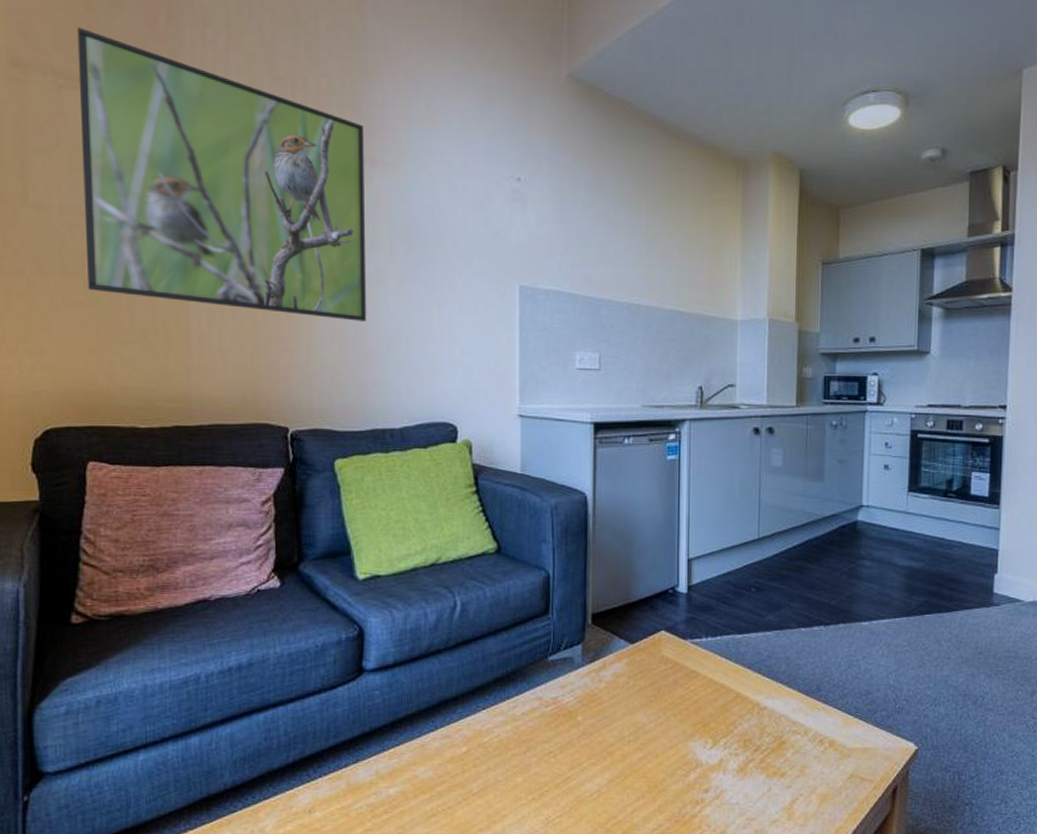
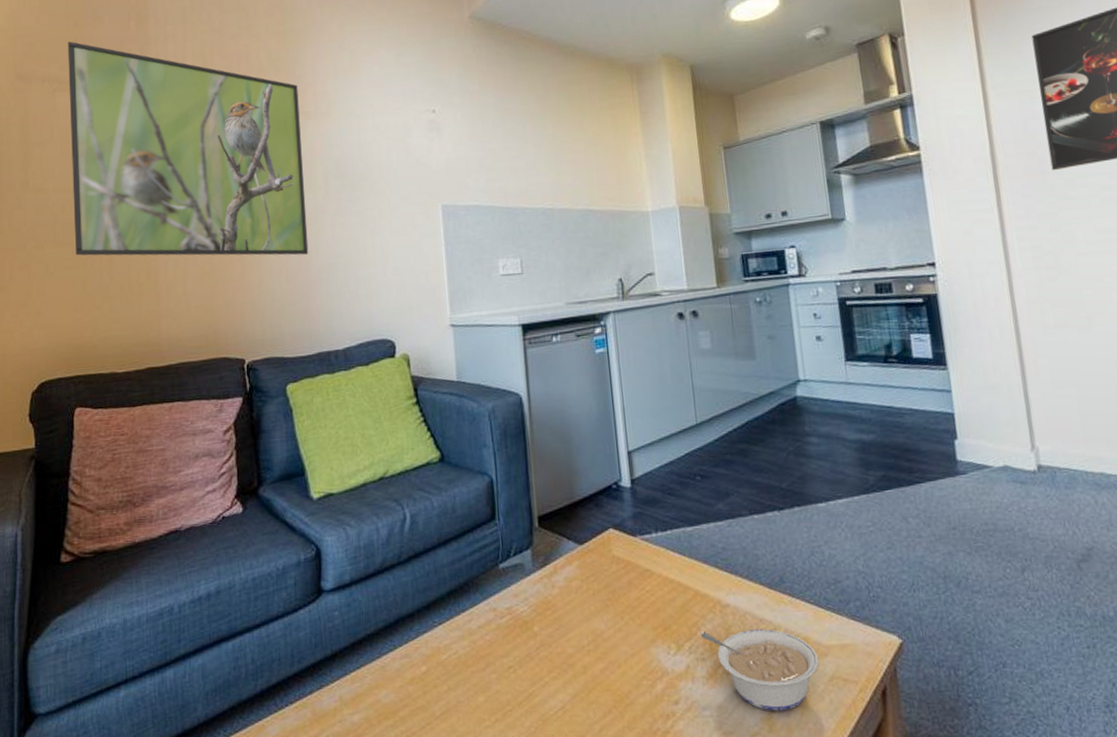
legume: none [737,730,841,802] -> present [701,629,819,711]

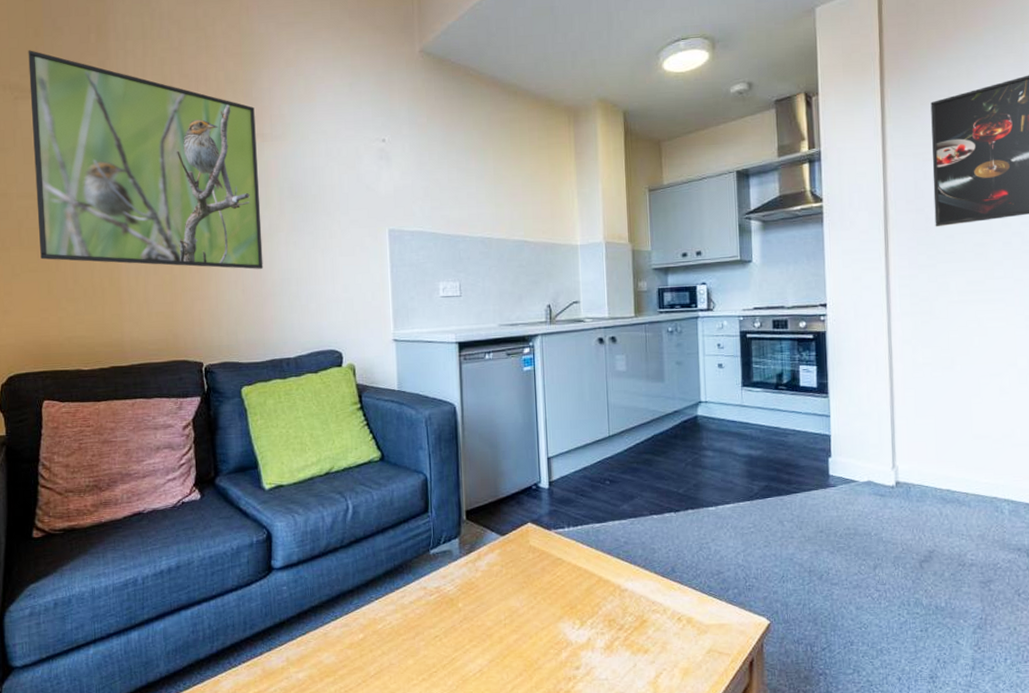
legume: present [701,629,819,711] -> none [602,610,699,677]

